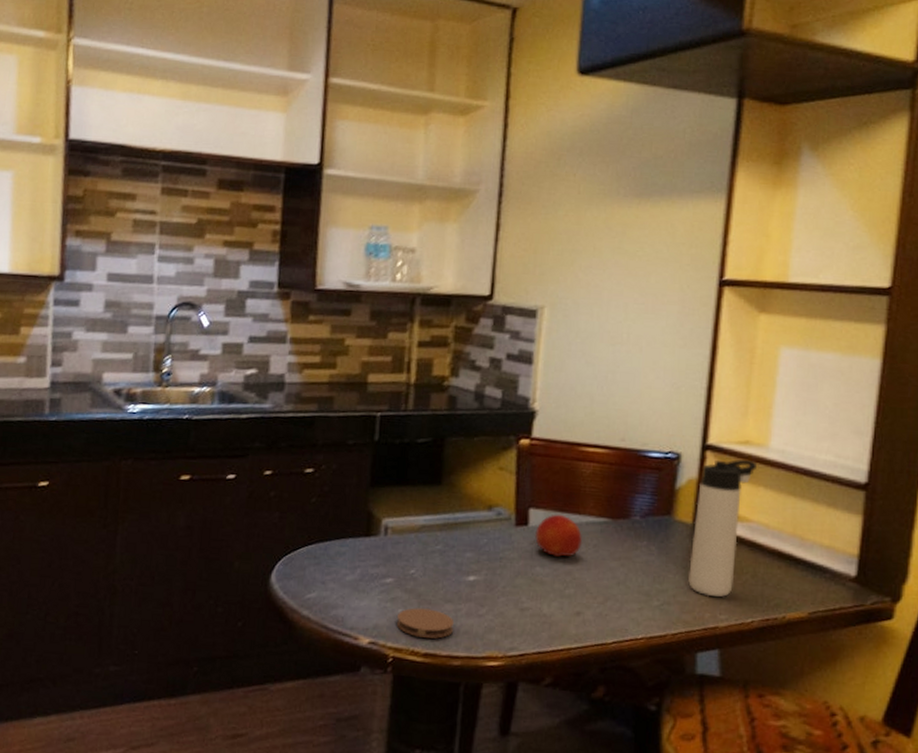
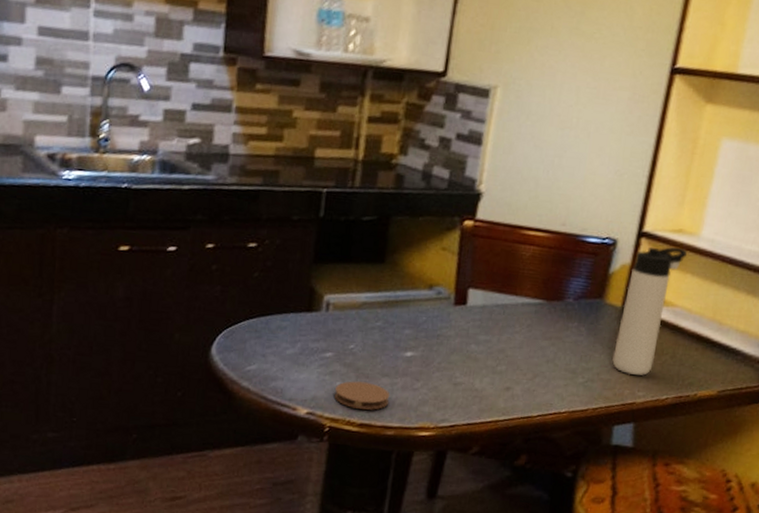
fruit: present [535,514,583,558] -> none [472,294,518,337]

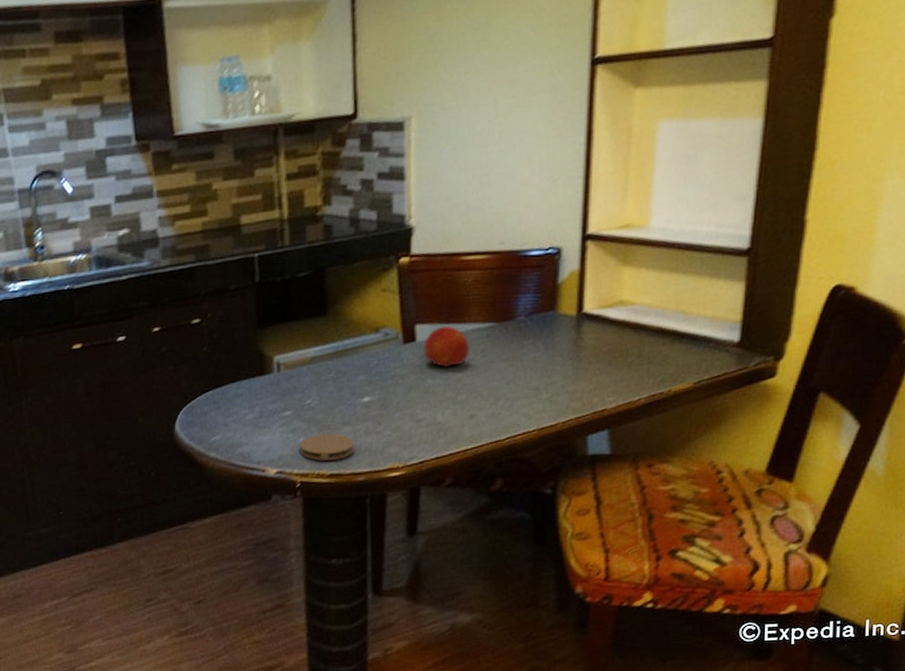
fruit: none [472,294,518,337] -> present [423,325,471,368]
thermos bottle: present [612,247,687,376] -> none [575,244,638,383]

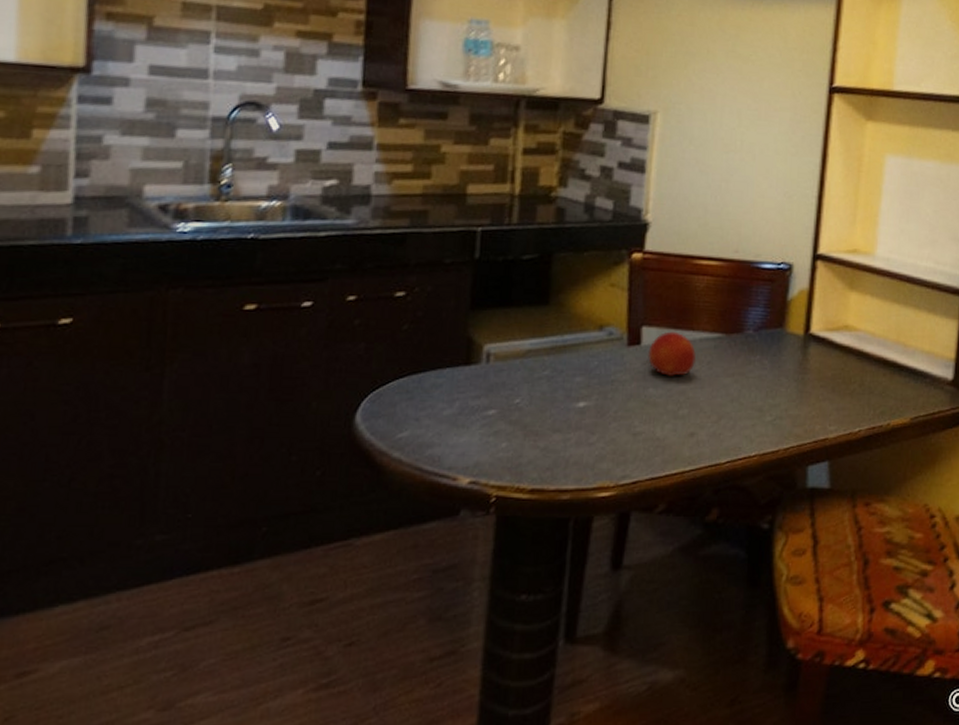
coaster: present [300,433,355,461] -> none [501,440,563,472]

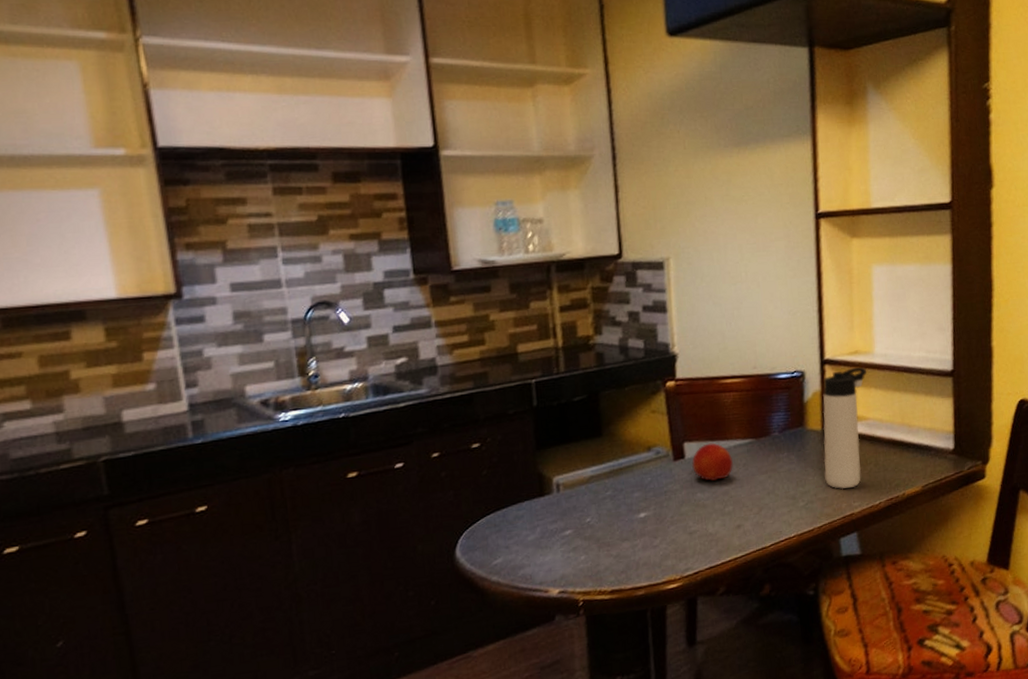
thermos bottle: none [800,269,864,409] -> present [822,367,866,490]

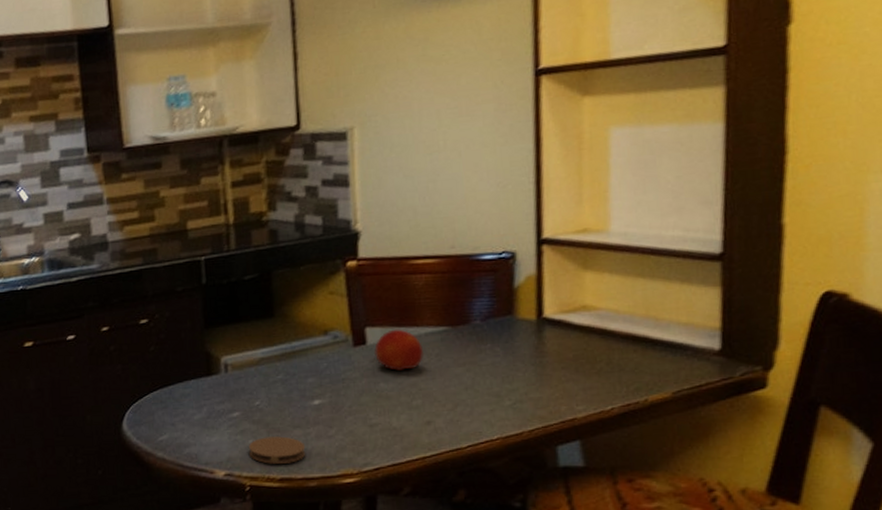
coaster: none [581,550,634,578] -> present [249,436,306,464]
thermos bottle: present [822,367,866,490] -> none [538,248,598,390]

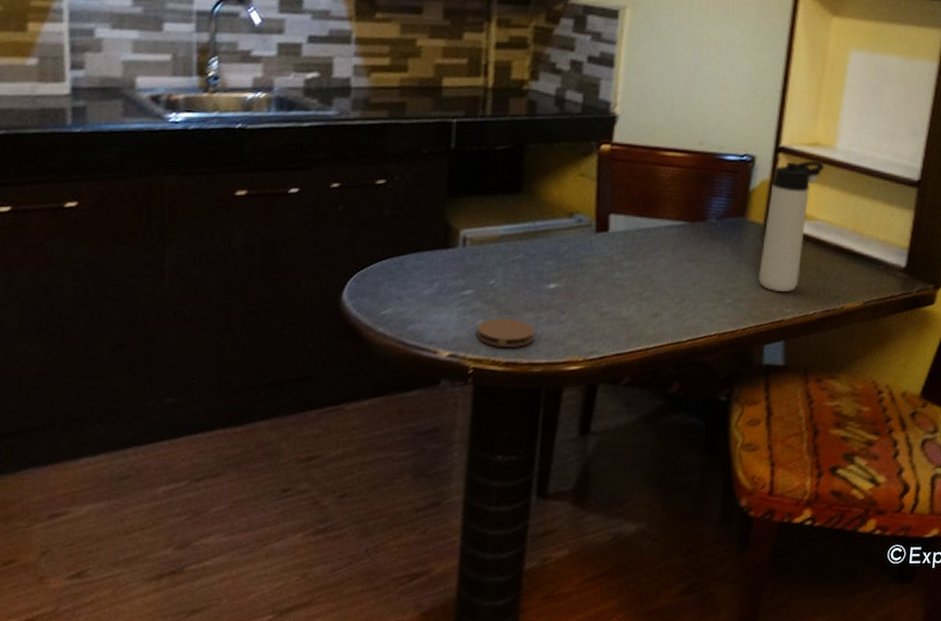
fruit: present [374,329,425,372] -> none [615,219,661,262]
thermos bottle: none [538,248,598,390] -> present [758,161,824,293]

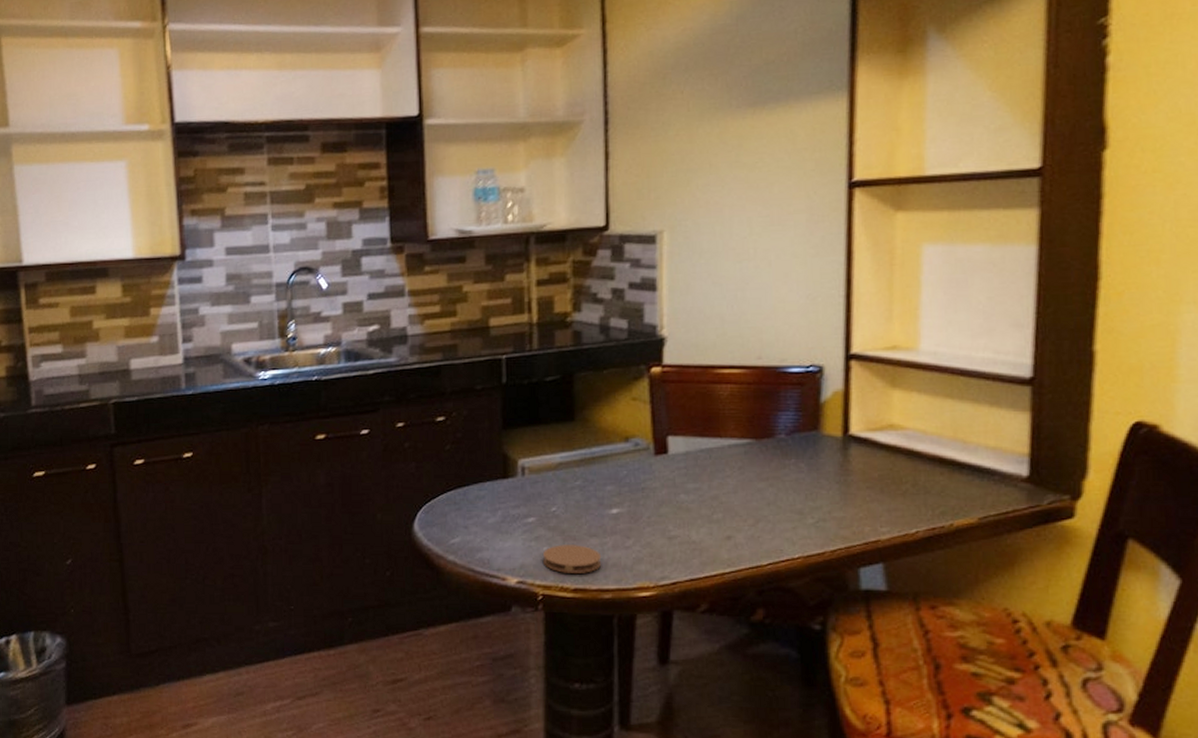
thermos bottle: present [758,161,824,293] -> none [842,366,907,510]

